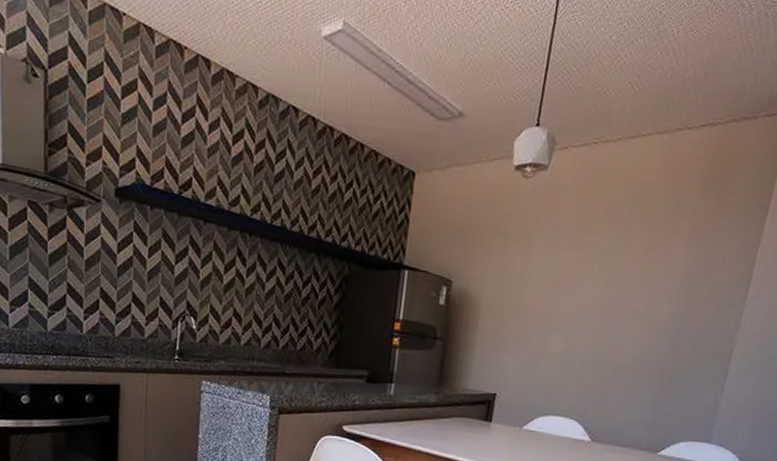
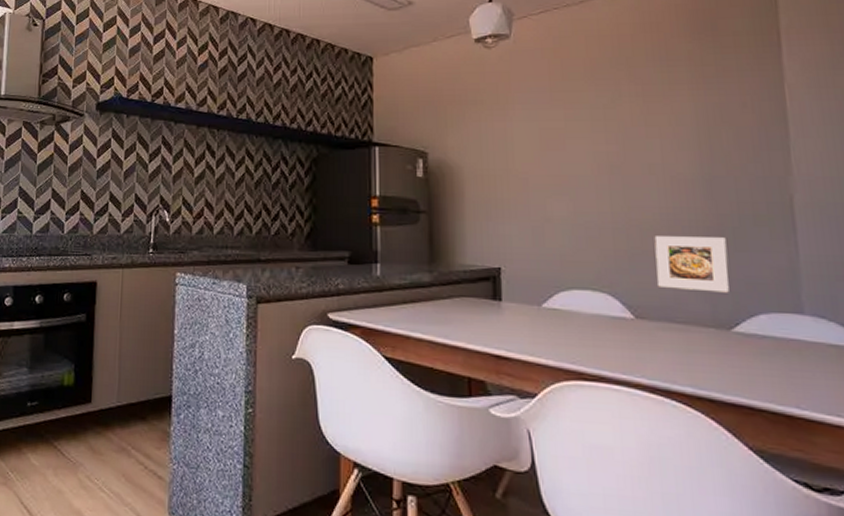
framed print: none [615,374,675,424] -> present [654,236,729,293]

